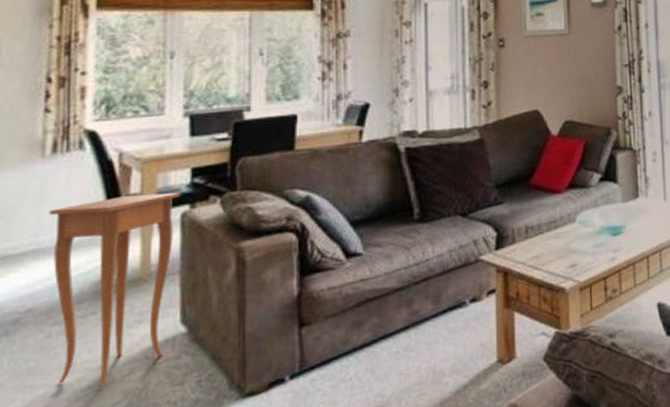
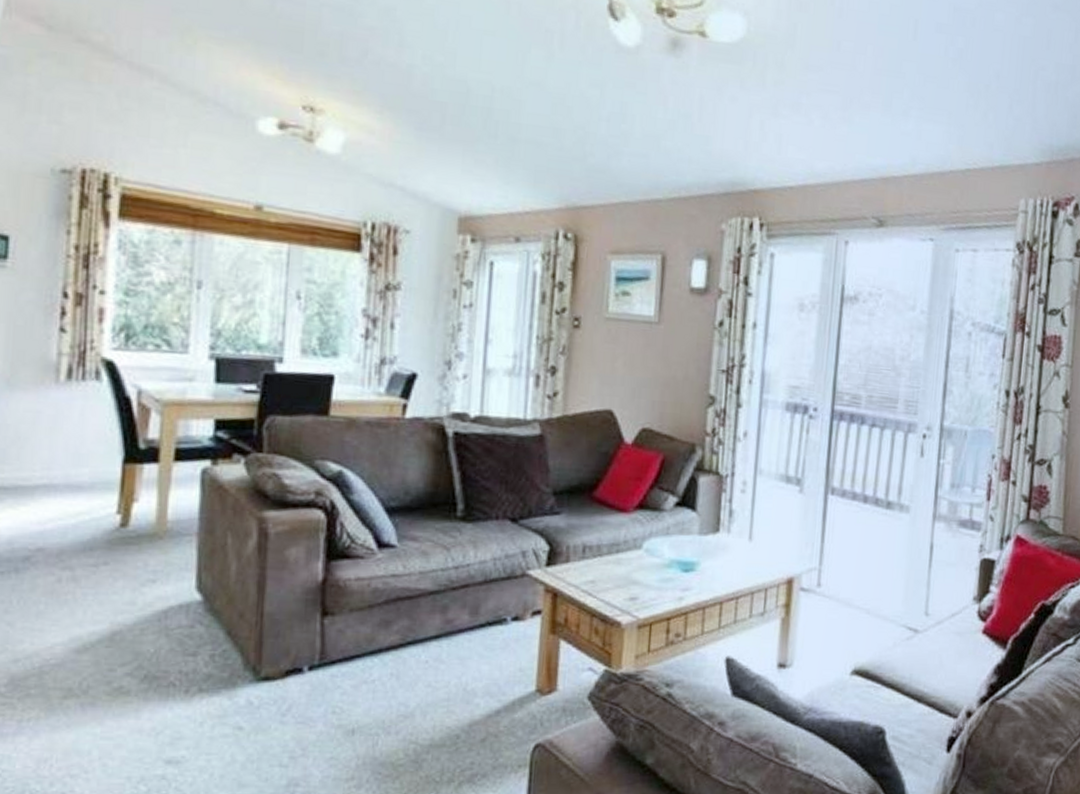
side table: present [49,192,180,385] -> none [62,439,202,641]

